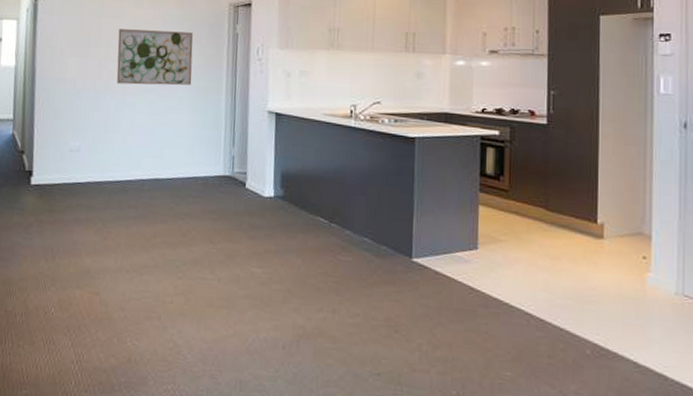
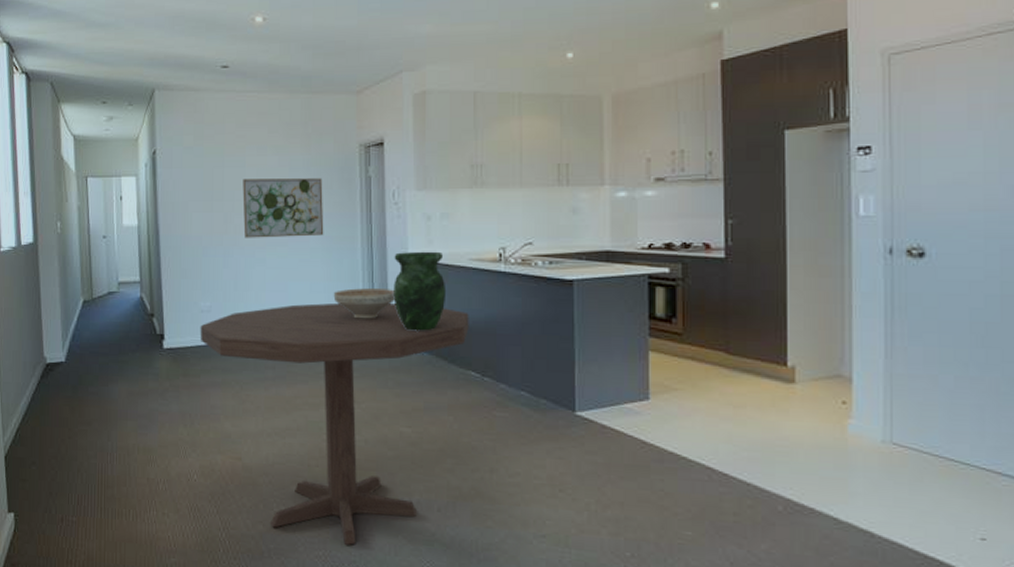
dining table: none [67,148,321,380] -> present [200,302,469,545]
decorative bowl: none [197,135,254,165] -> present [333,288,395,319]
vase: none [252,104,301,179] -> present [393,251,447,331]

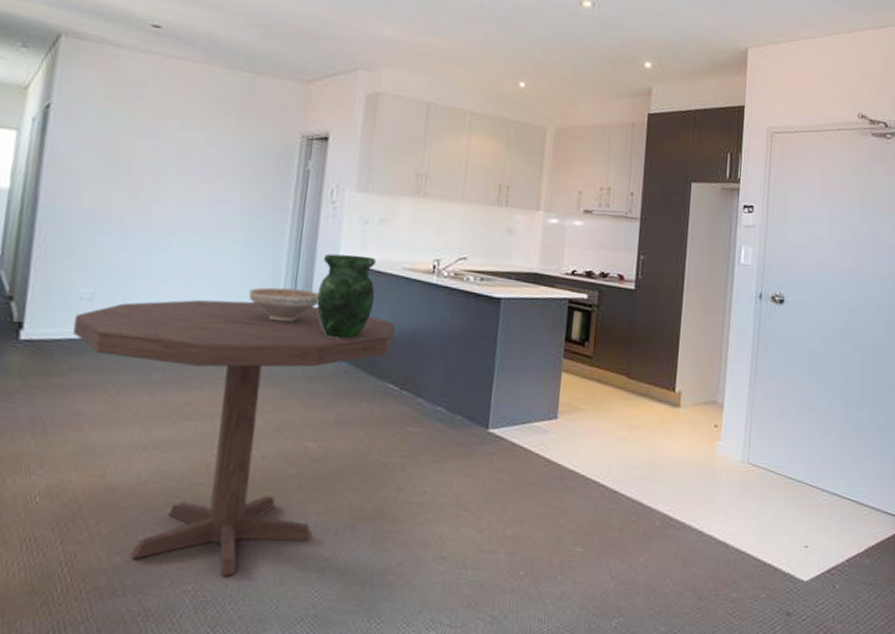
wall art: present [242,178,324,238] -> none [150,153,254,227]

